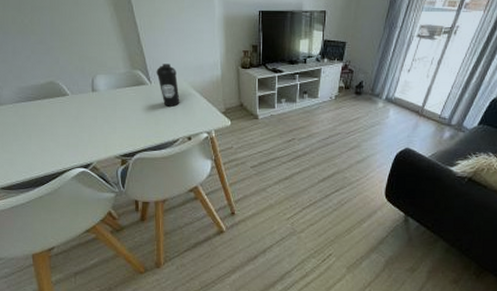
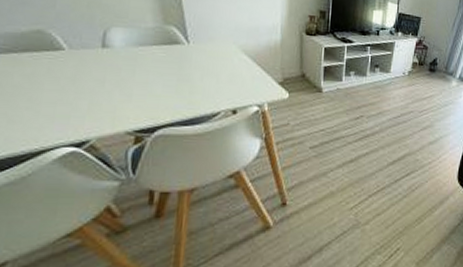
water bottle: present [156,64,180,107] -> none [197,21,226,73]

